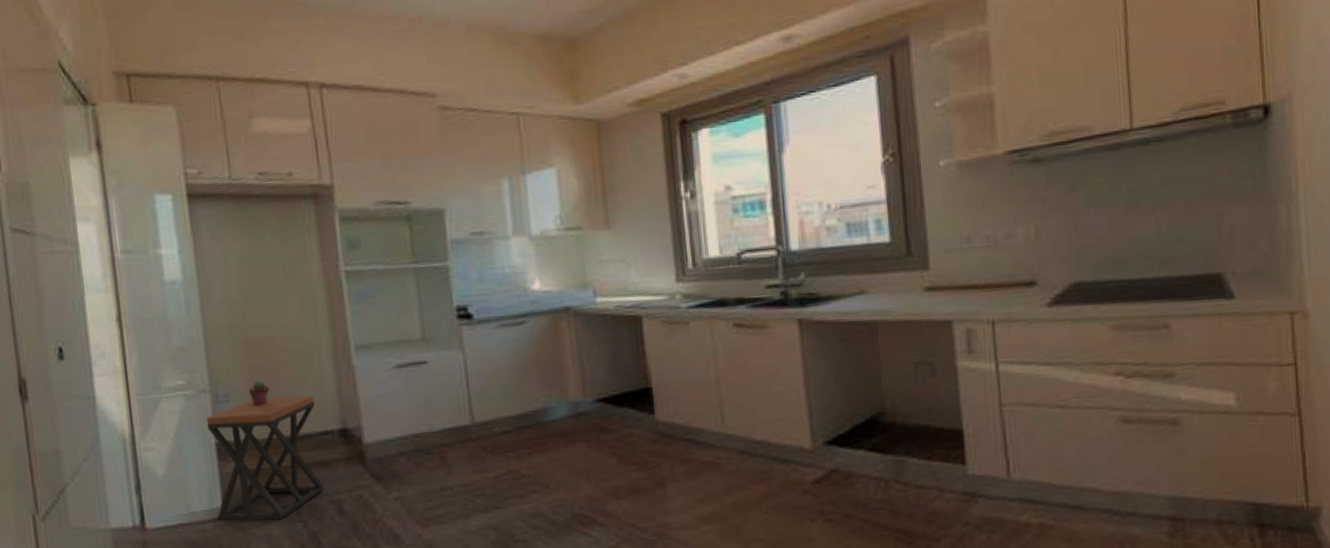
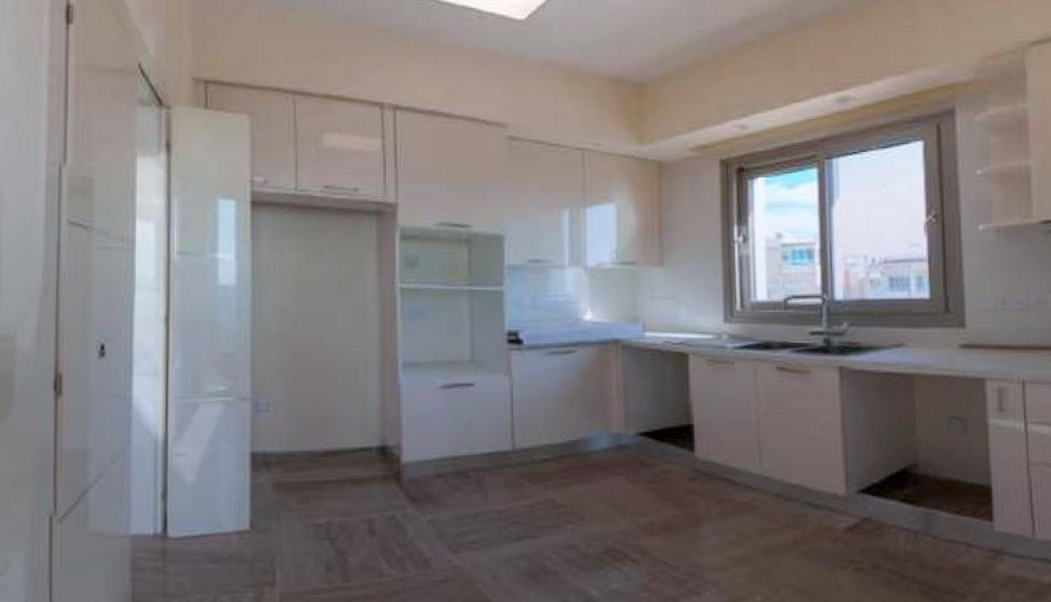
stool: present [207,394,323,520] -> none [244,409,356,536]
potted succulent: present [248,380,270,406] -> none [290,392,313,417]

